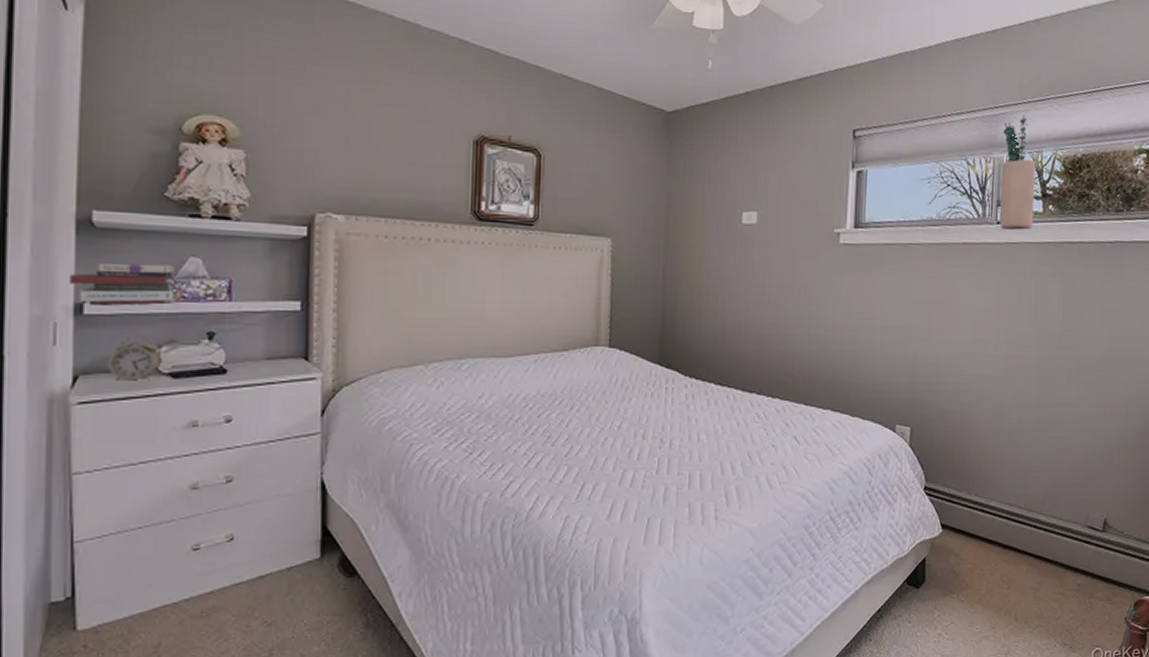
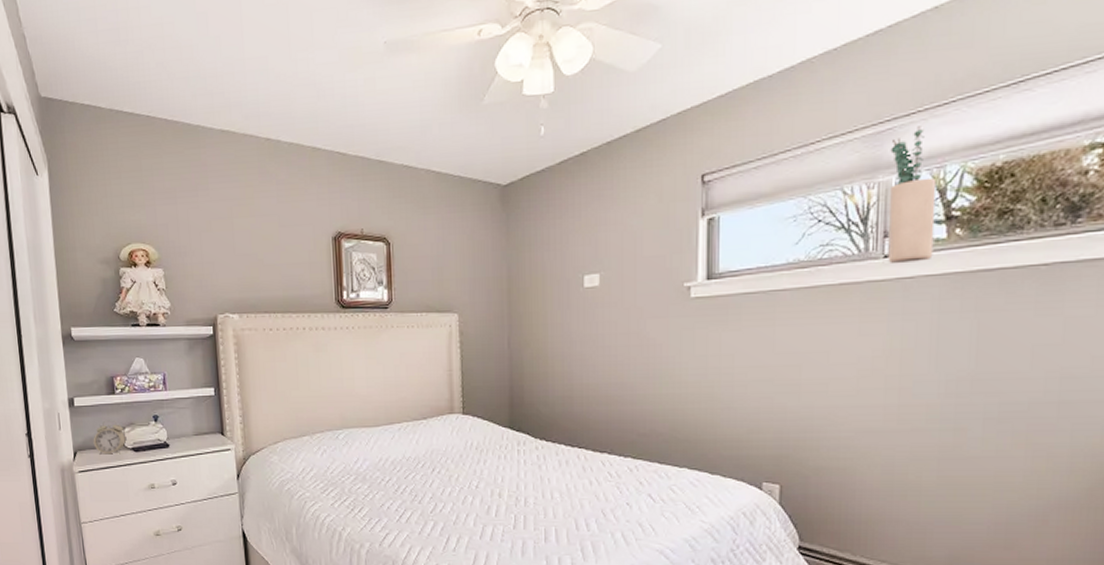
books: present [70,262,177,306] -> none [63,365,131,399]

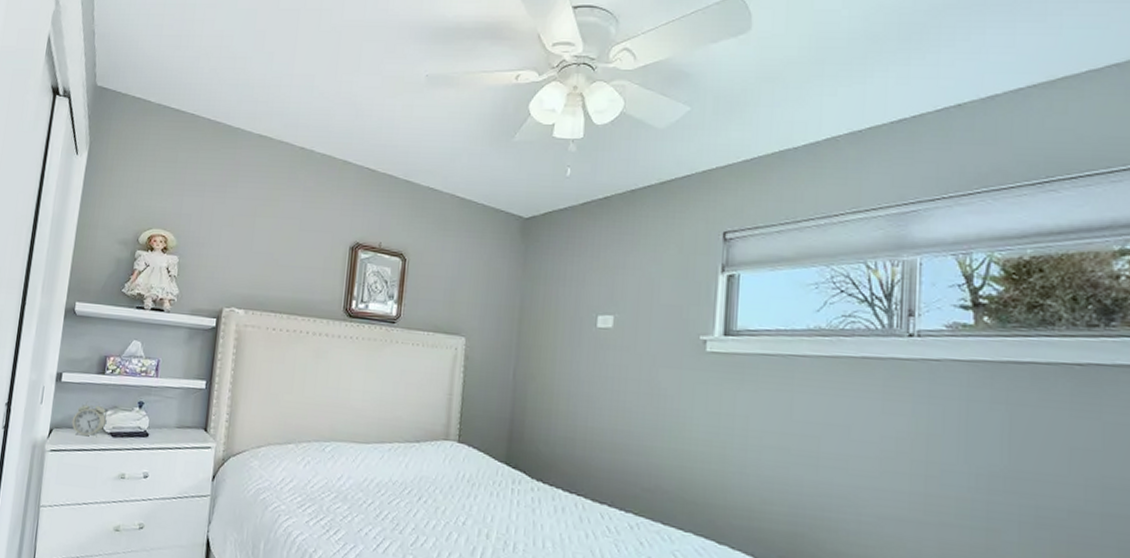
vase: present [888,126,937,264] -> none [913,212,963,345]

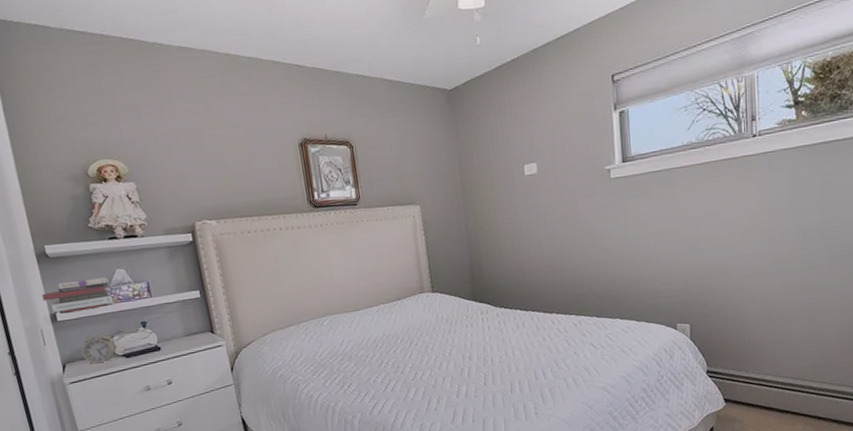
books: none [56,342,123,378] -> present [42,277,116,314]

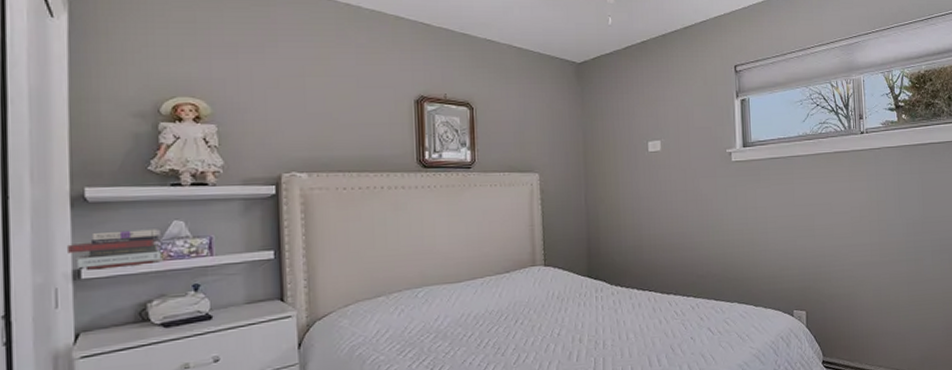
alarm clock: present [81,330,116,365] -> none [105,292,152,335]

